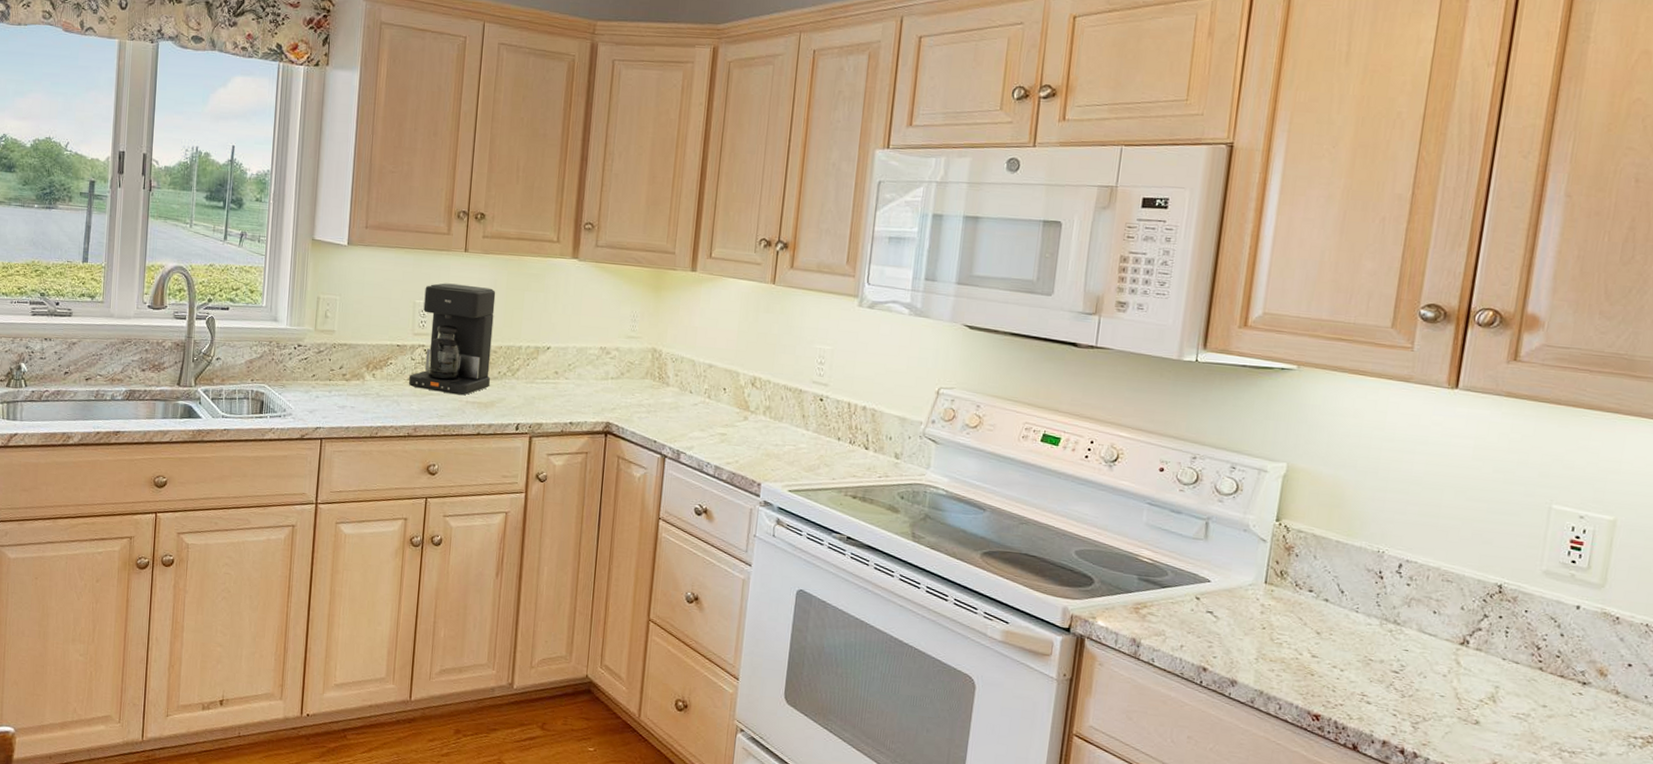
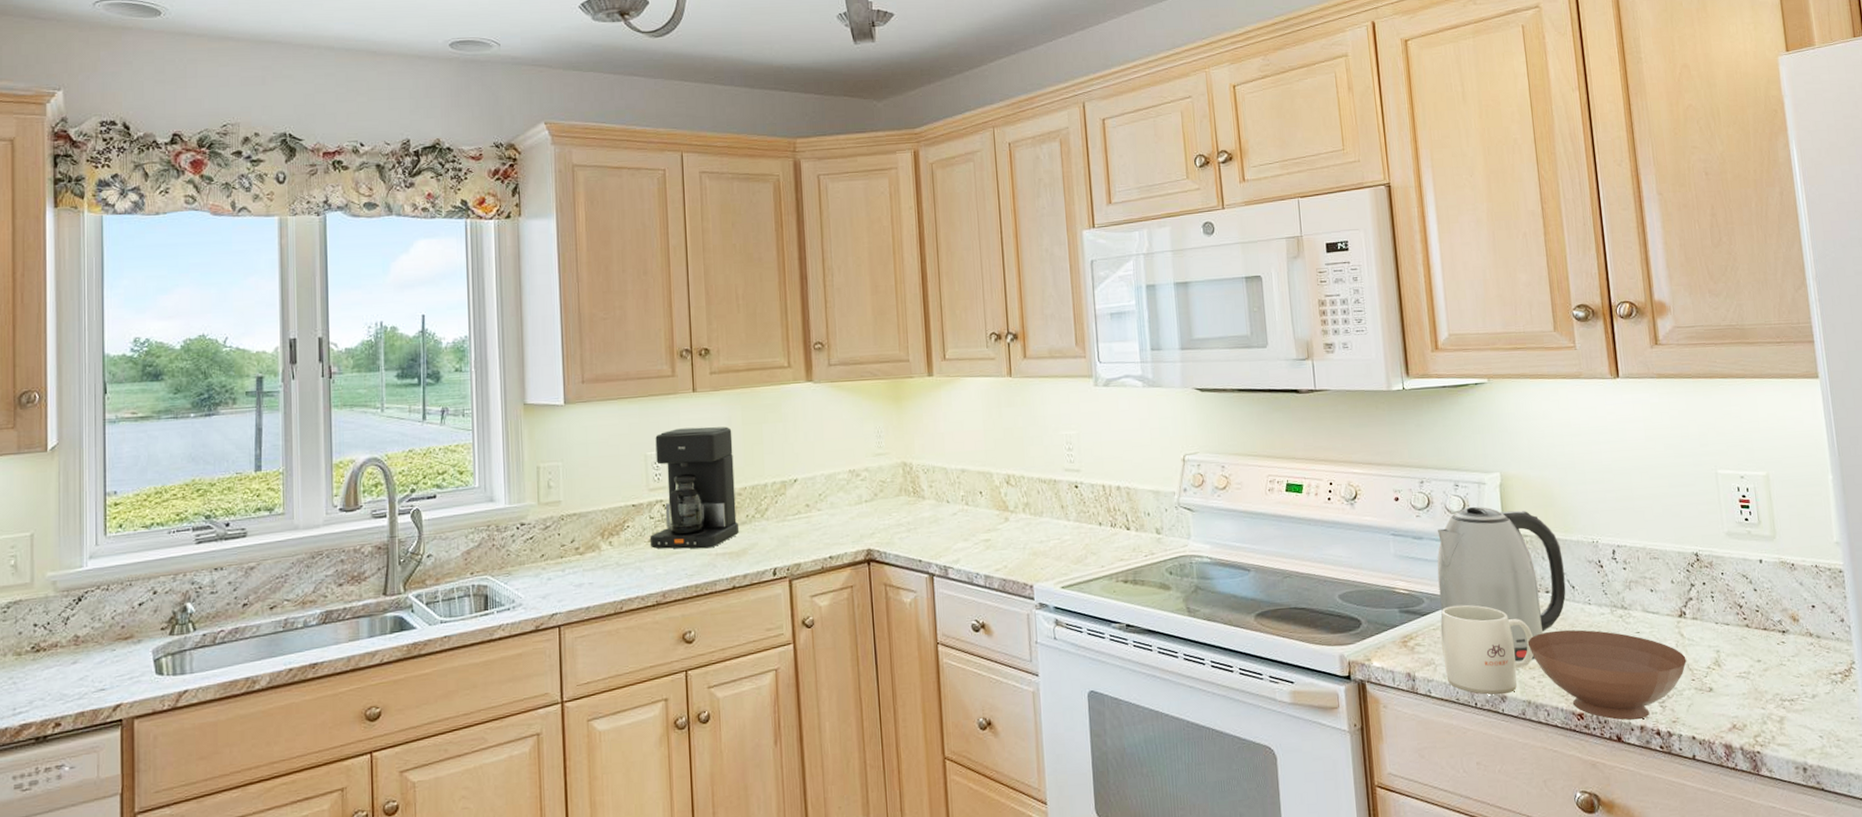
mug: none [1174,583,1283,680] -> present [1440,604,1534,696]
kettle: none [1185,491,1339,653] -> present [1437,506,1566,662]
bowl: none [1274,629,1457,735] -> present [1527,629,1687,721]

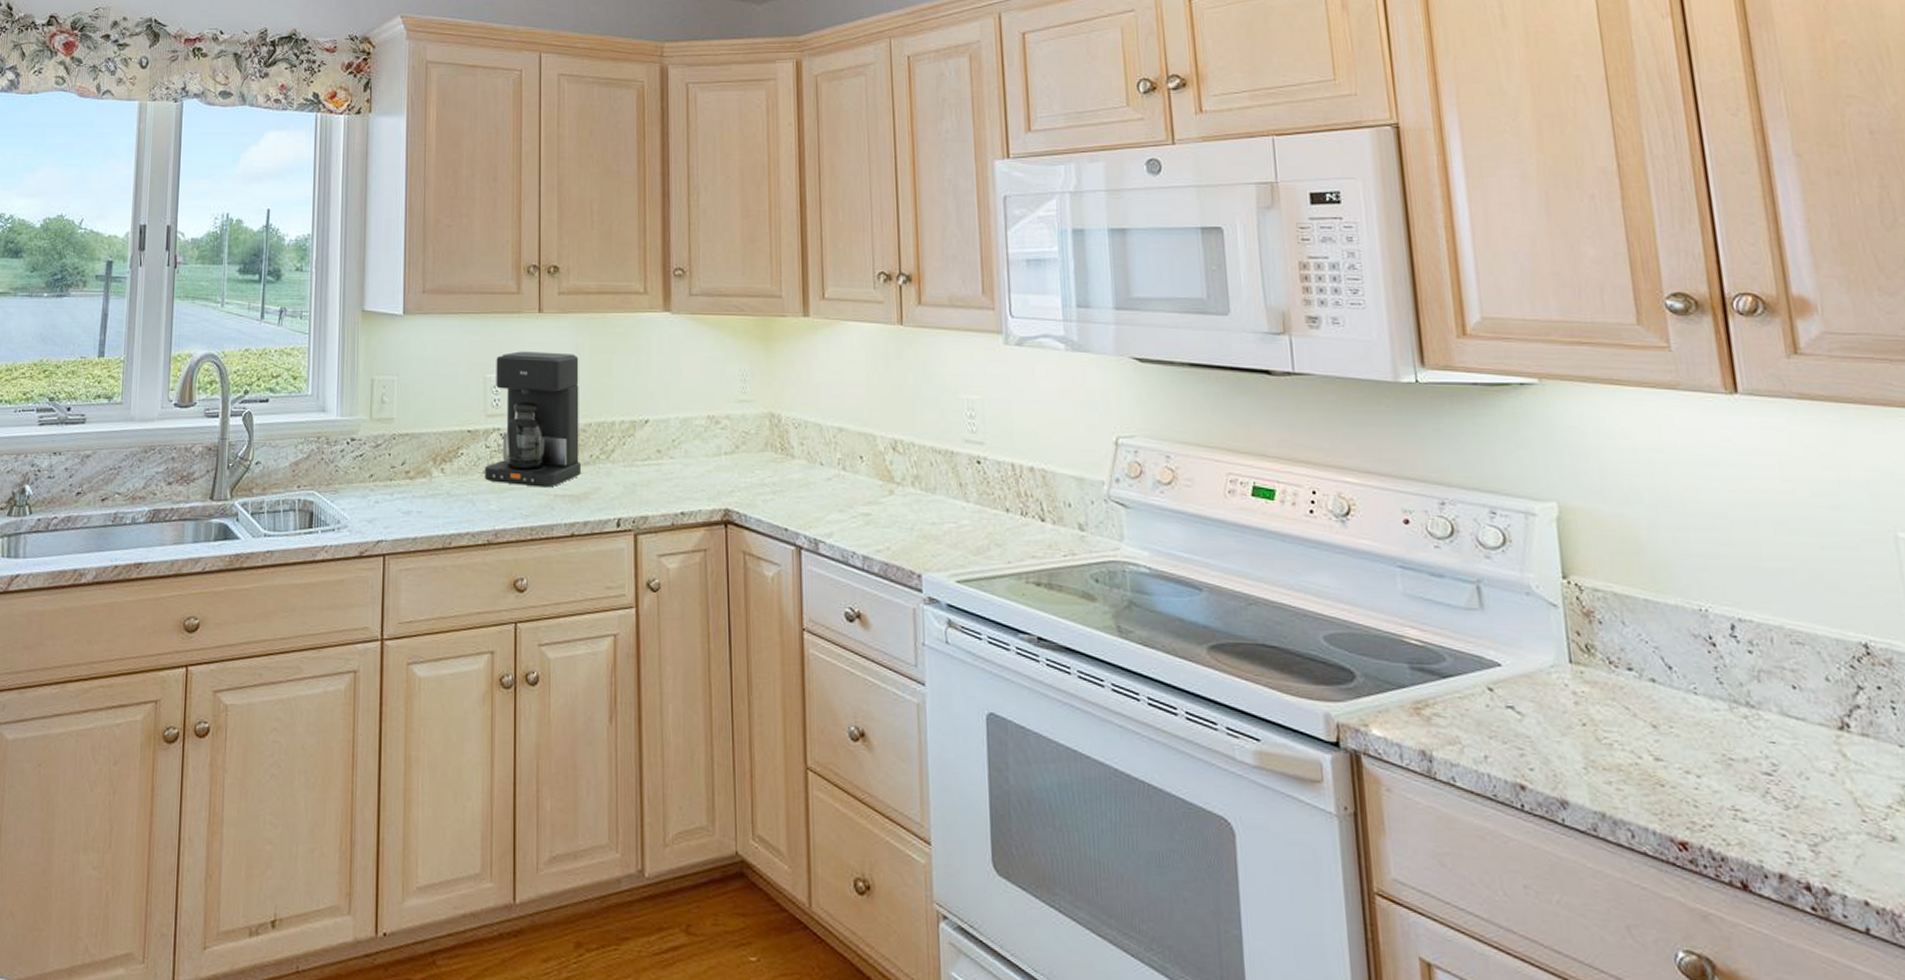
kettle: present [1437,506,1566,662] -> none [1464,542,1659,758]
mug: present [1440,604,1534,696] -> none [1469,669,1610,799]
bowl: present [1527,629,1687,721] -> none [1600,722,1853,865]

